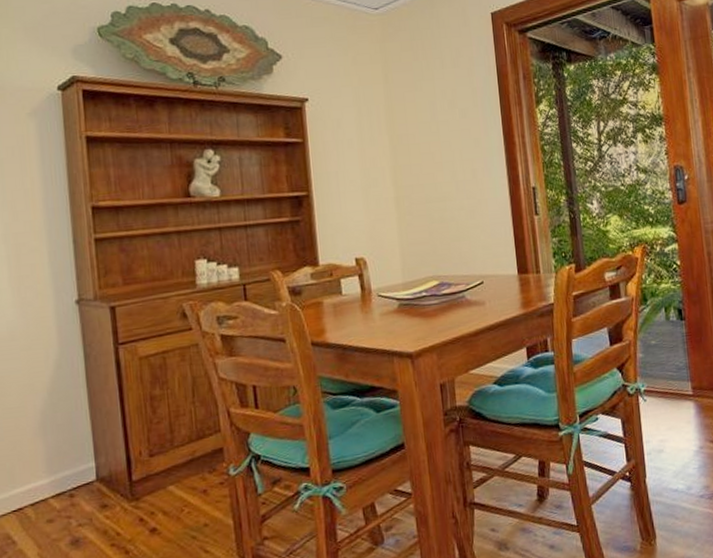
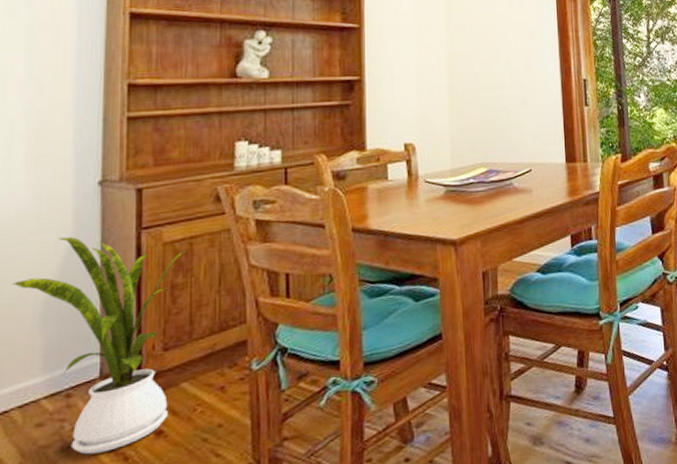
house plant: none [12,352,161,548] -> present [12,236,187,455]

